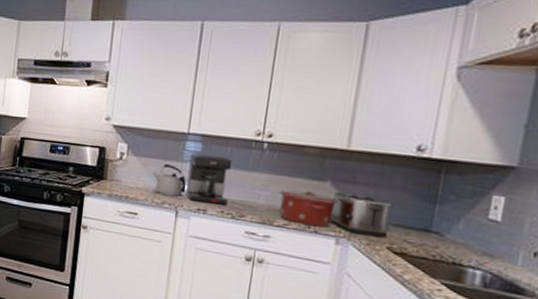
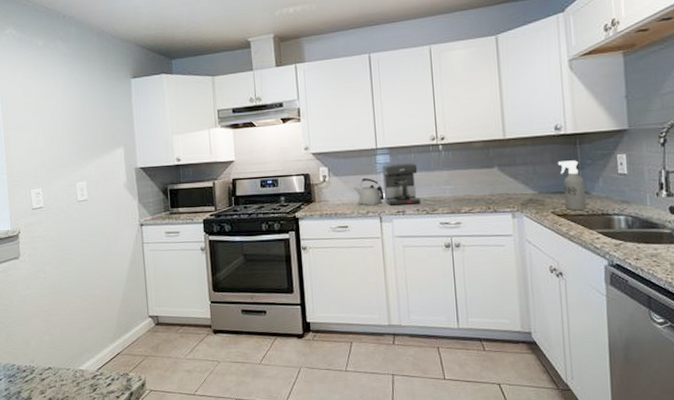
casserole: present [279,189,338,228] -> none [460,177,507,208]
toaster: present [329,192,394,238] -> none [502,173,550,207]
spray bottle: none [406,189,440,254] -> present [558,160,586,211]

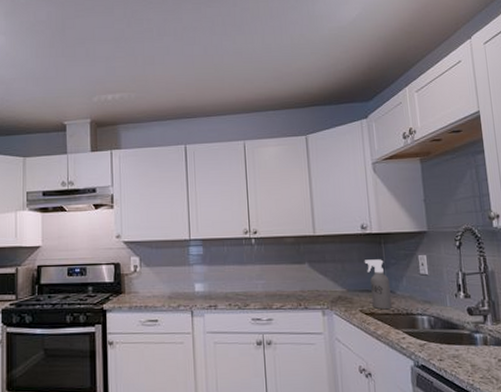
kettle: present [353,178,385,206] -> none [165,270,197,299]
coffee maker: present [382,163,421,206] -> none [195,255,233,299]

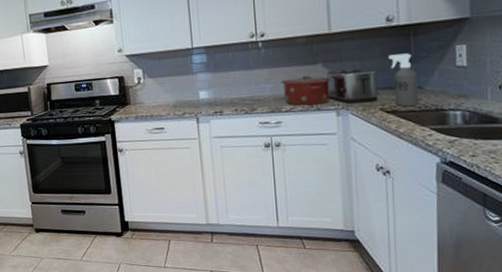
casserole: none [272,272,317,304] -> present [281,74,331,106]
toaster: none [313,270,358,304] -> present [327,69,378,104]

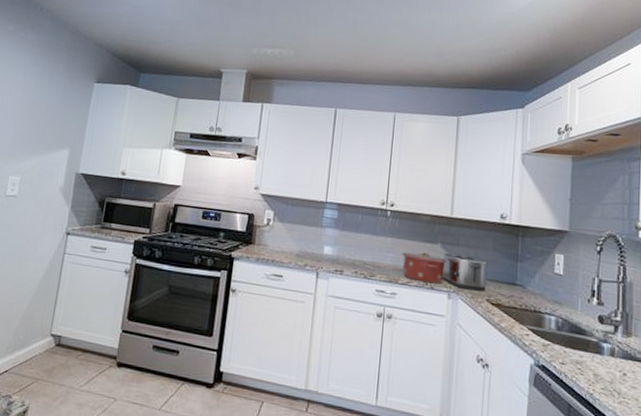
spray bottle: present [389,53,418,107] -> none [499,250,522,304]

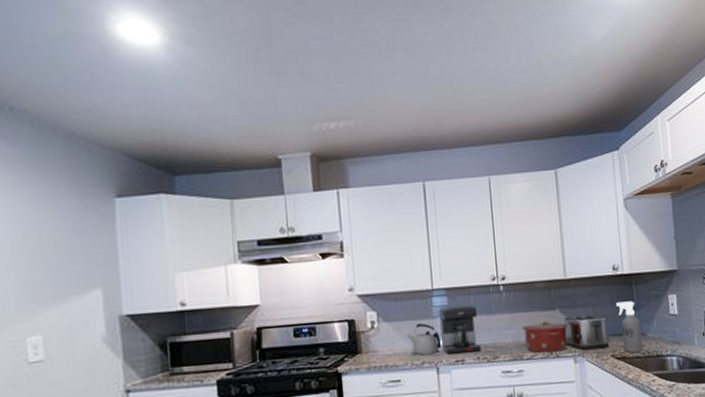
kettle: none [296,229,325,259] -> present [407,323,442,355]
coffee maker: none [324,219,363,267] -> present [439,305,482,354]
spray bottle: none [499,250,522,304] -> present [616,301,643,353]

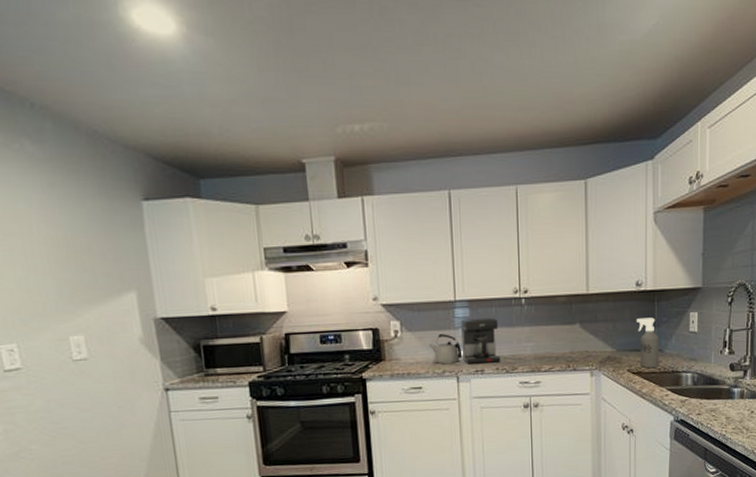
casserole: present [522,320,568,353] -> none [542,333,587,366]
toaster: present [564,315,610,351] -> none [583,330,627,365]

